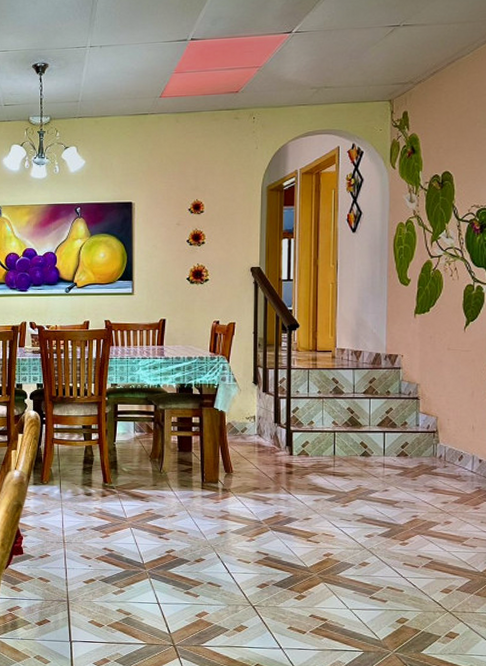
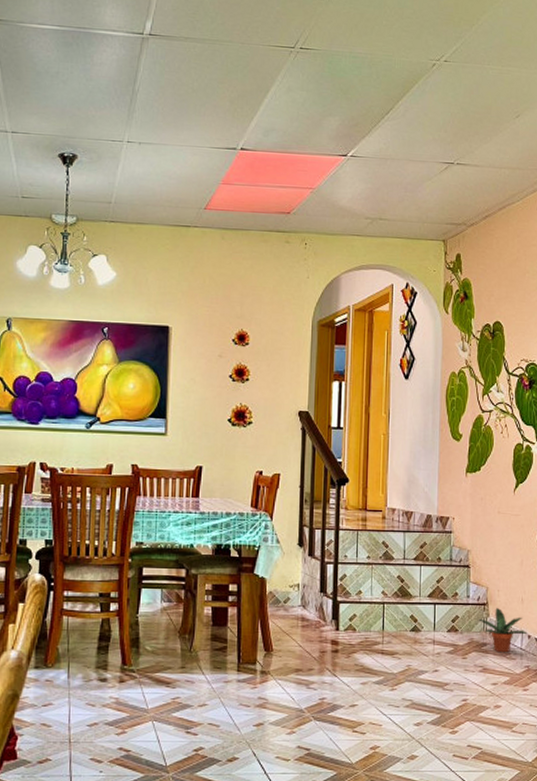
potted plant: none [428,434,479,475] -> present [478,607,528,653]

